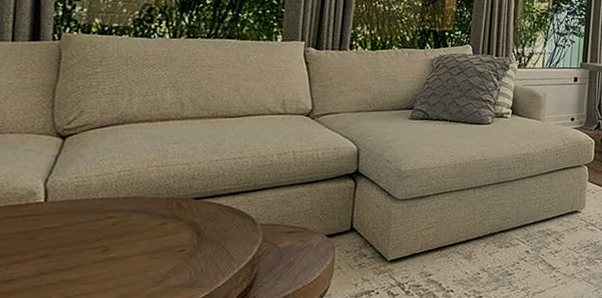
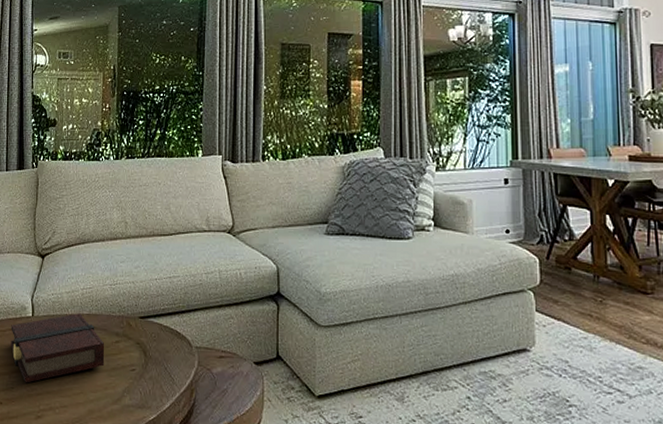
book: none [10,197,147,274] -> present [10,313,105,383]

